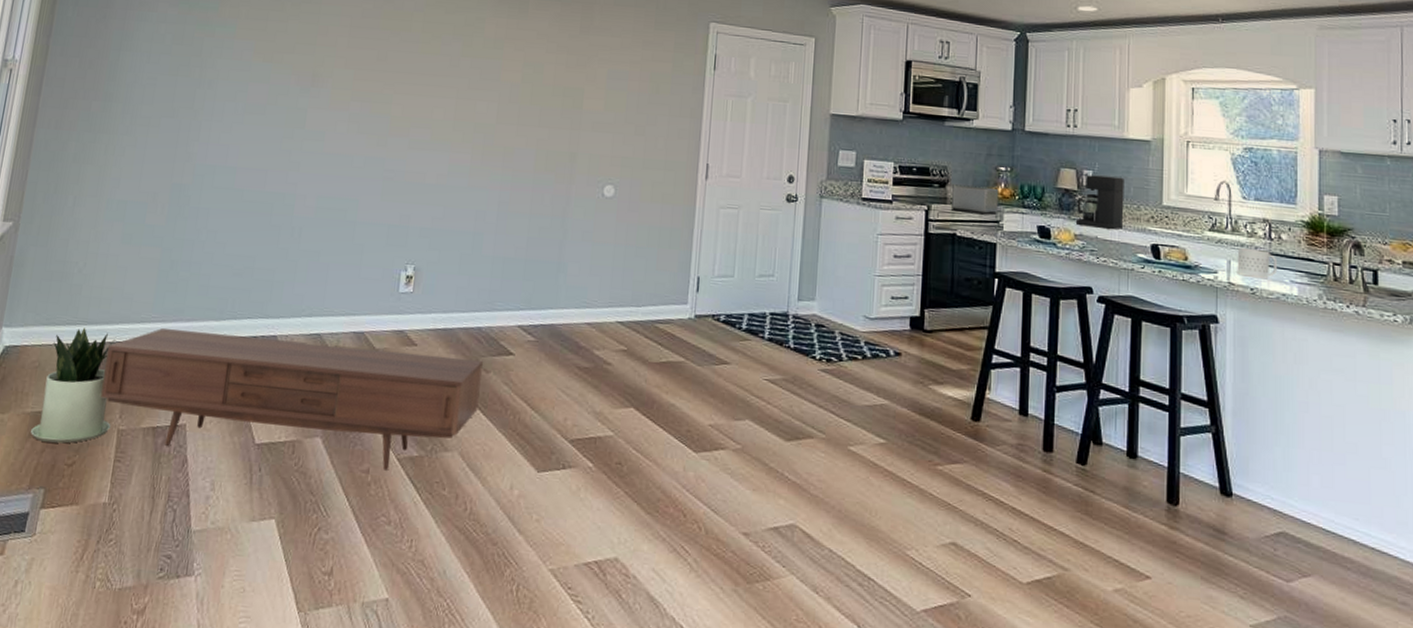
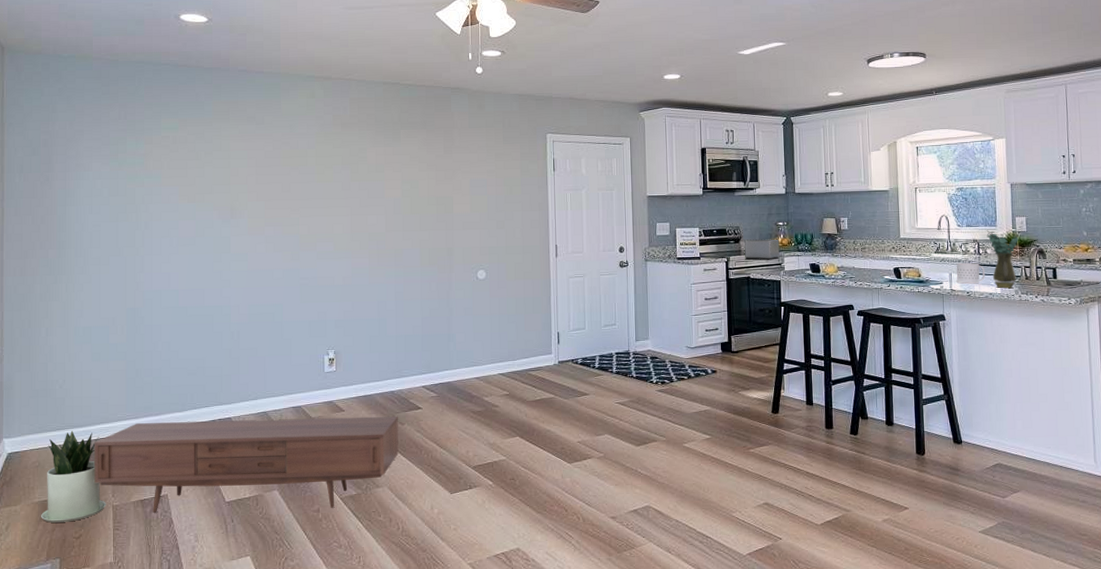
coffee maker: present [1075,174,1124,231] -> none [837,220,873,261]
vase: none [1282,208,1327,291] -> present [986,230,1019,289]

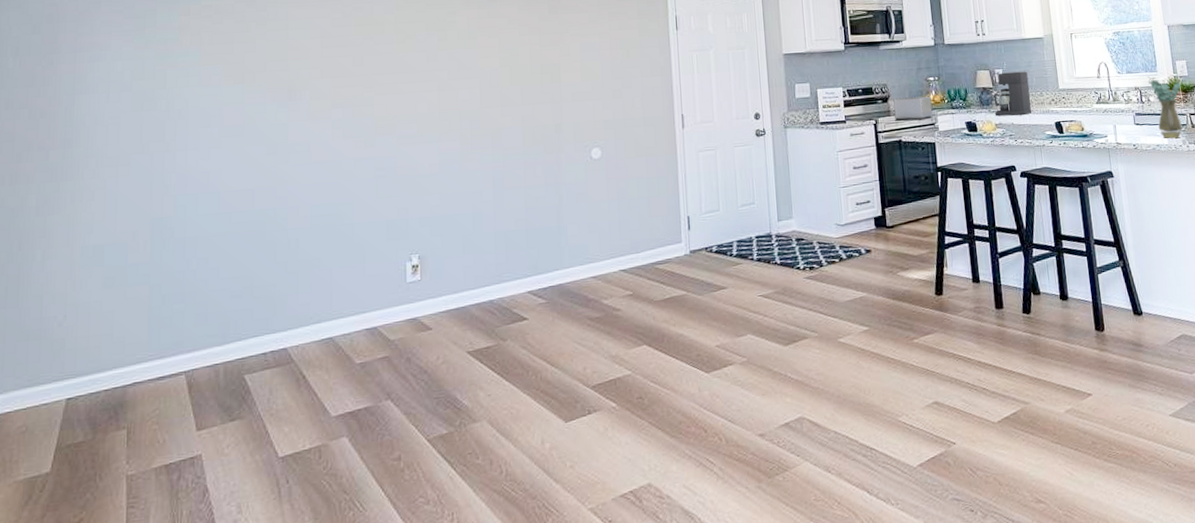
planter: present [41,431,106,523] -> none [27,381,118,507]
tv stand: present [94,416,399,513] -> none [102,330,500,480]
coffee maker: none [837,220,873,261] -> present [993,71,1032,117]
mug: present [956,262,986,285] -> none [1120,112,1151,137]

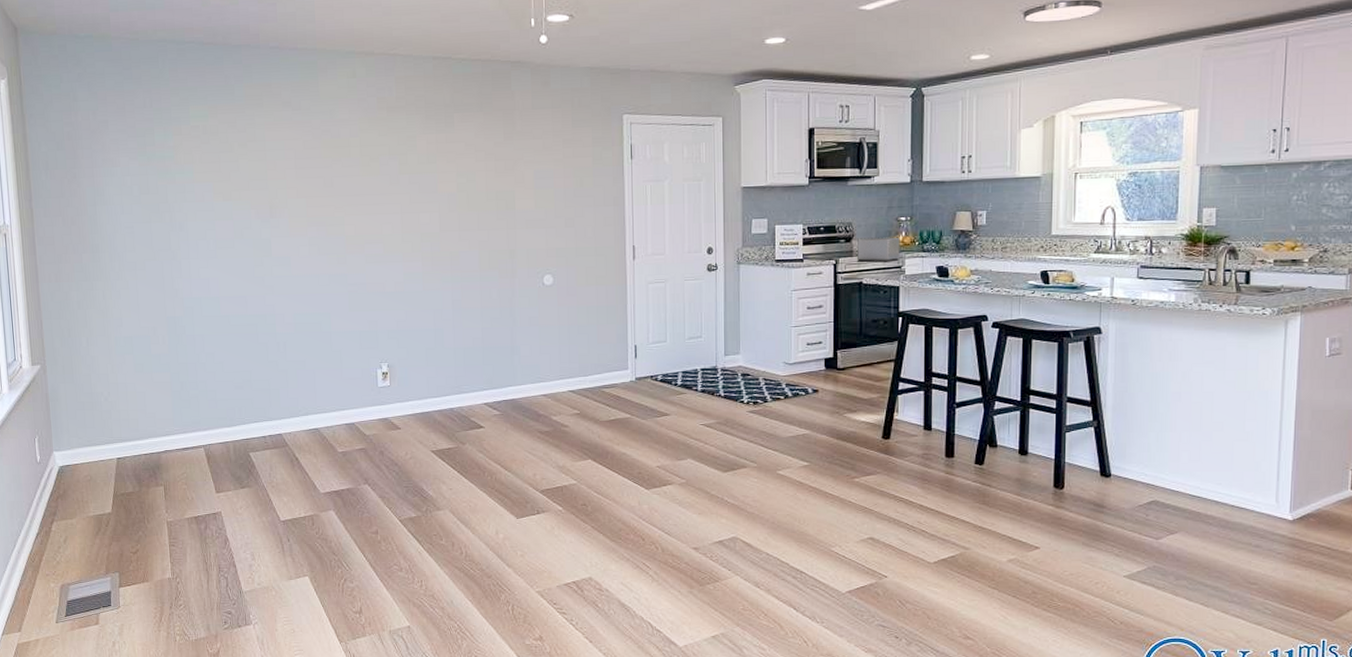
coffee maker: present [993,71,1032,117] -> none [971,214,1016,263]
vase: present [1147,76,1183,140] -> none [1163,224,1205,296]

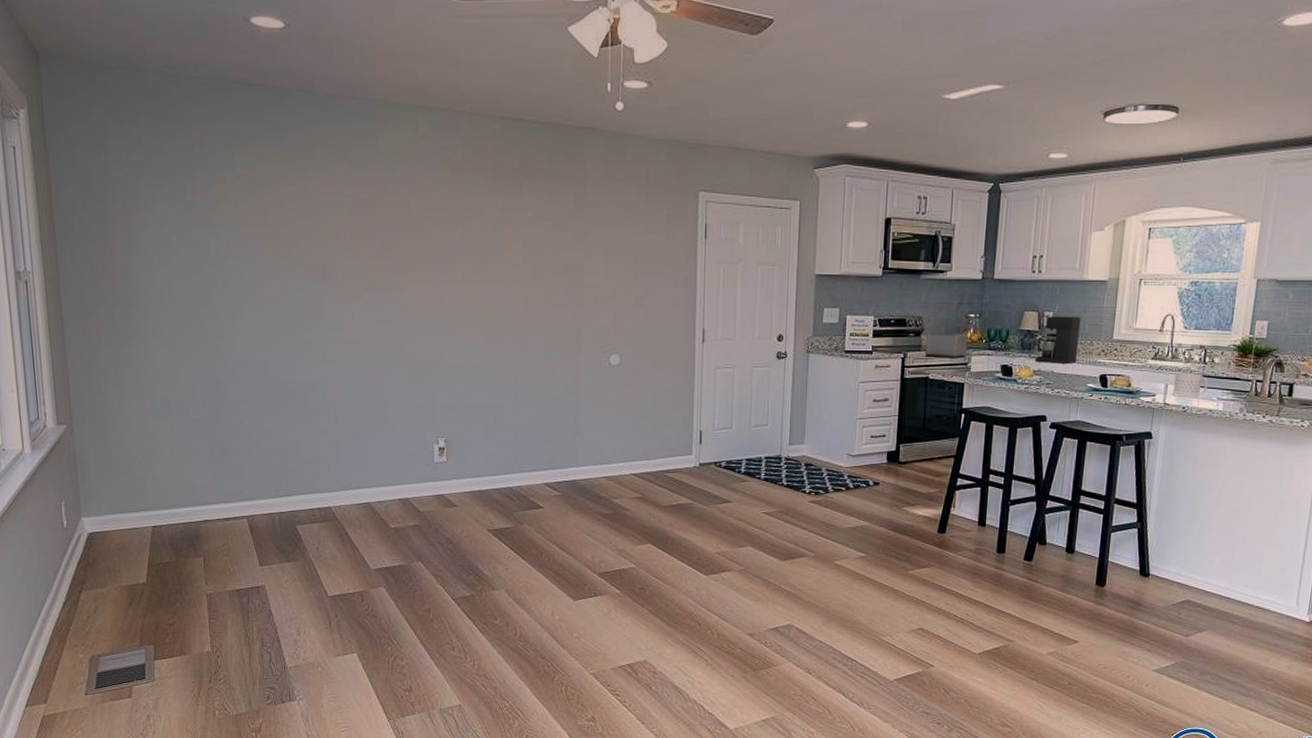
coffee maker: none [971,214,1016,263] -> present [1034,316,1081,365]
mug: none [1119,264,1158,291] -> present [1172,372,1209,399]

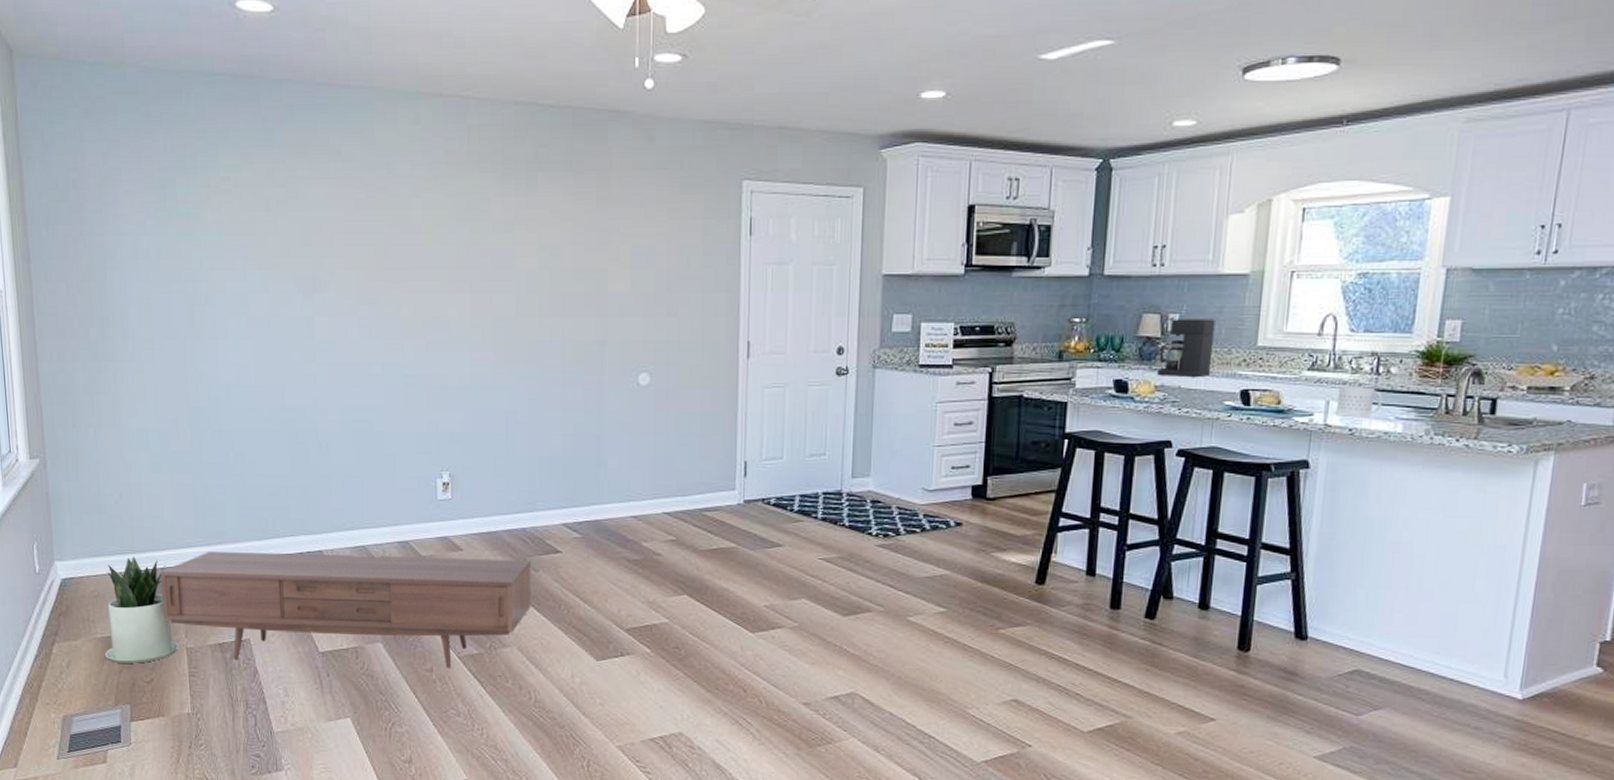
planter: none [130,513,200,608] -> present [105,556,179,664]
tv stand: none [182,508,518,609] -> present [161,552,532,668]
toaster: present [925,333,968,359] -> none [1018,342,1072,373]

